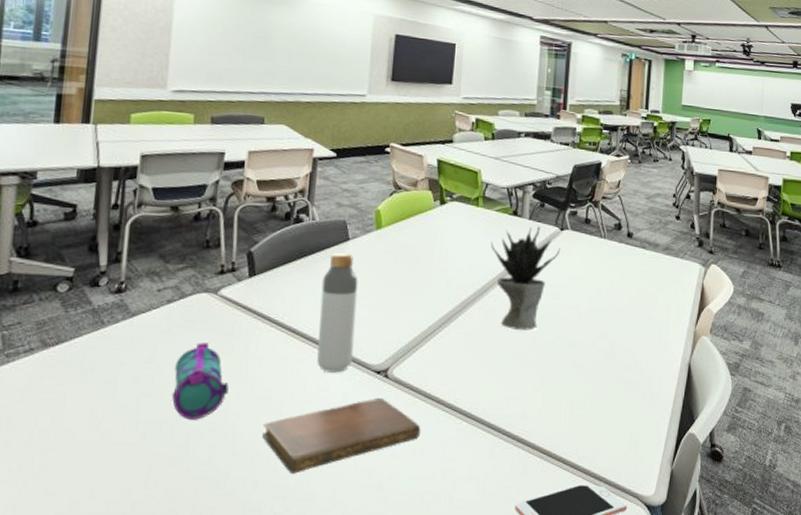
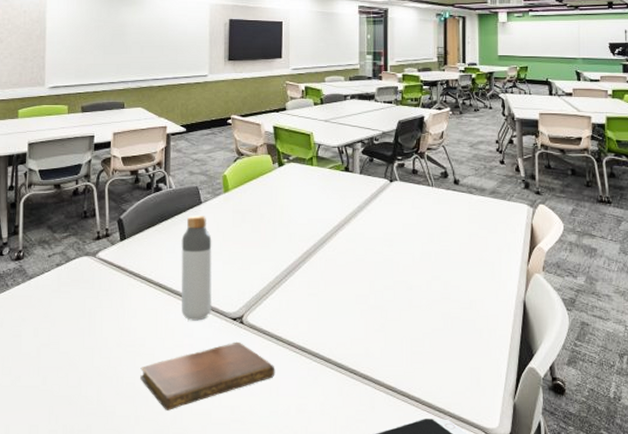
pencil case: present [172,342,229,420] -> none [65,299,110,365]
potted plant: present [491,226,561,330] -> none [327,180,392,276]

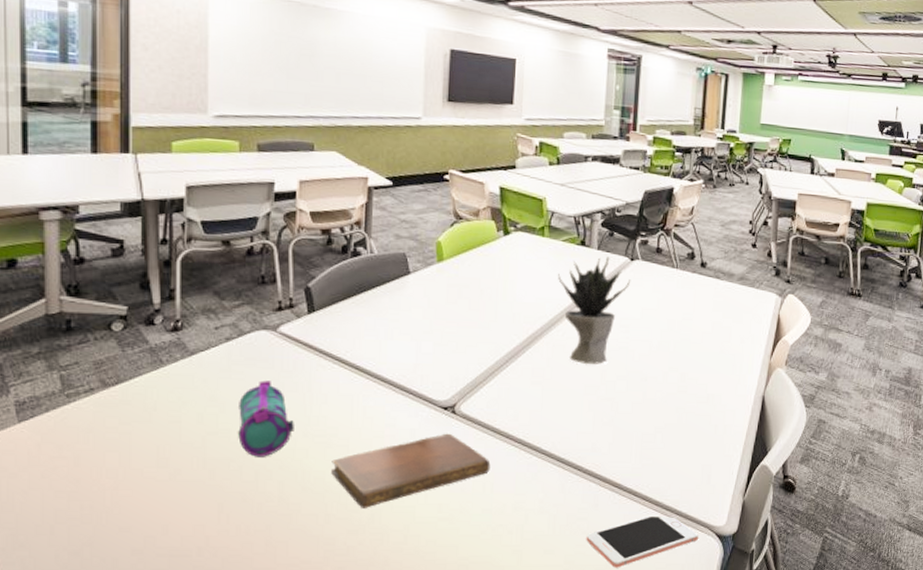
pencil case: none [65,299,110,365] -> present [238,380,294,457]
bottle: present [181,215,212,321] -> none [382,286,421,409]
potted plant: none [327,180,392,276] -> present [558,256,631,364]

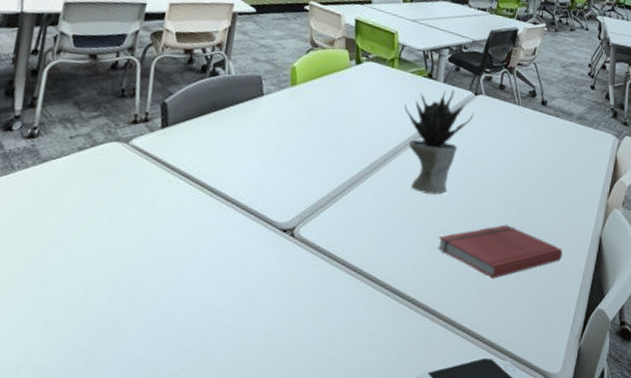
pencil case: present [238,380,294,457] -> none [75,192,133,271]
notebook: present [331,433,491,508] -> none [163,257,325,332]
book: none [600,390,726,442] -> present [437,225,563,279]

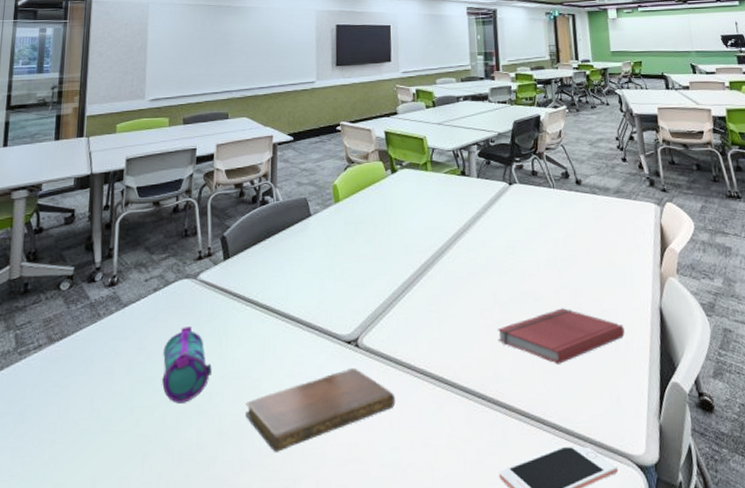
pencil case: none [75,192,133,271] -> present [162,326,212,403]
notebook: none [163,257,325,332] -> present [245,368,396,452]
potted plant: present [404,90,475,195] -> none [444,183,512,288]

